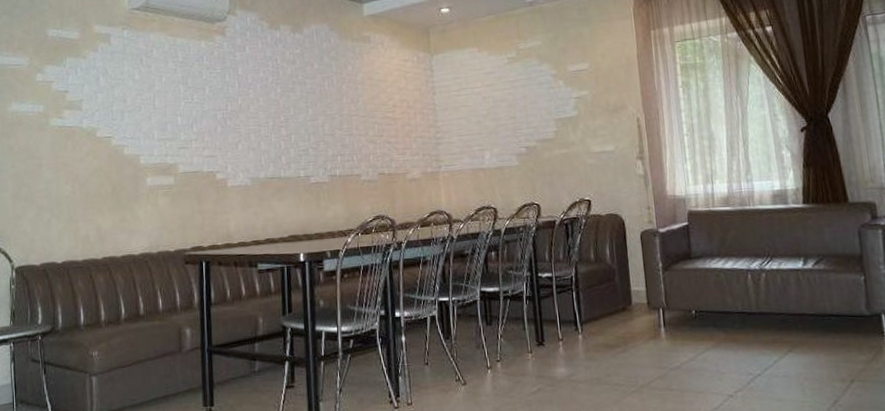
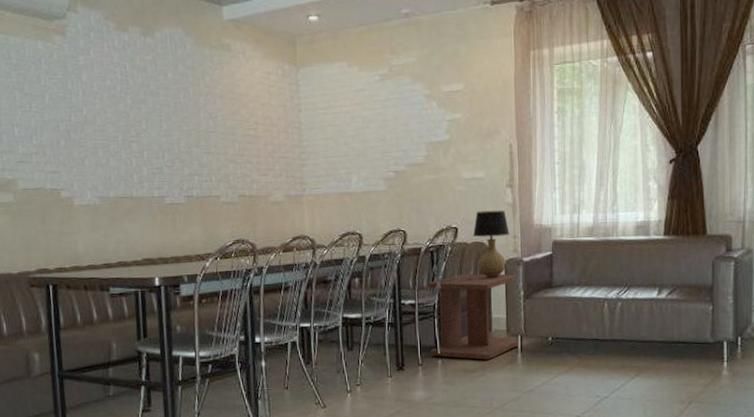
side table: none [563,245,661,335] -> present [427,273,518,360]
table lamp: none [599,181,643,253] -> present [463,209,510,280]

